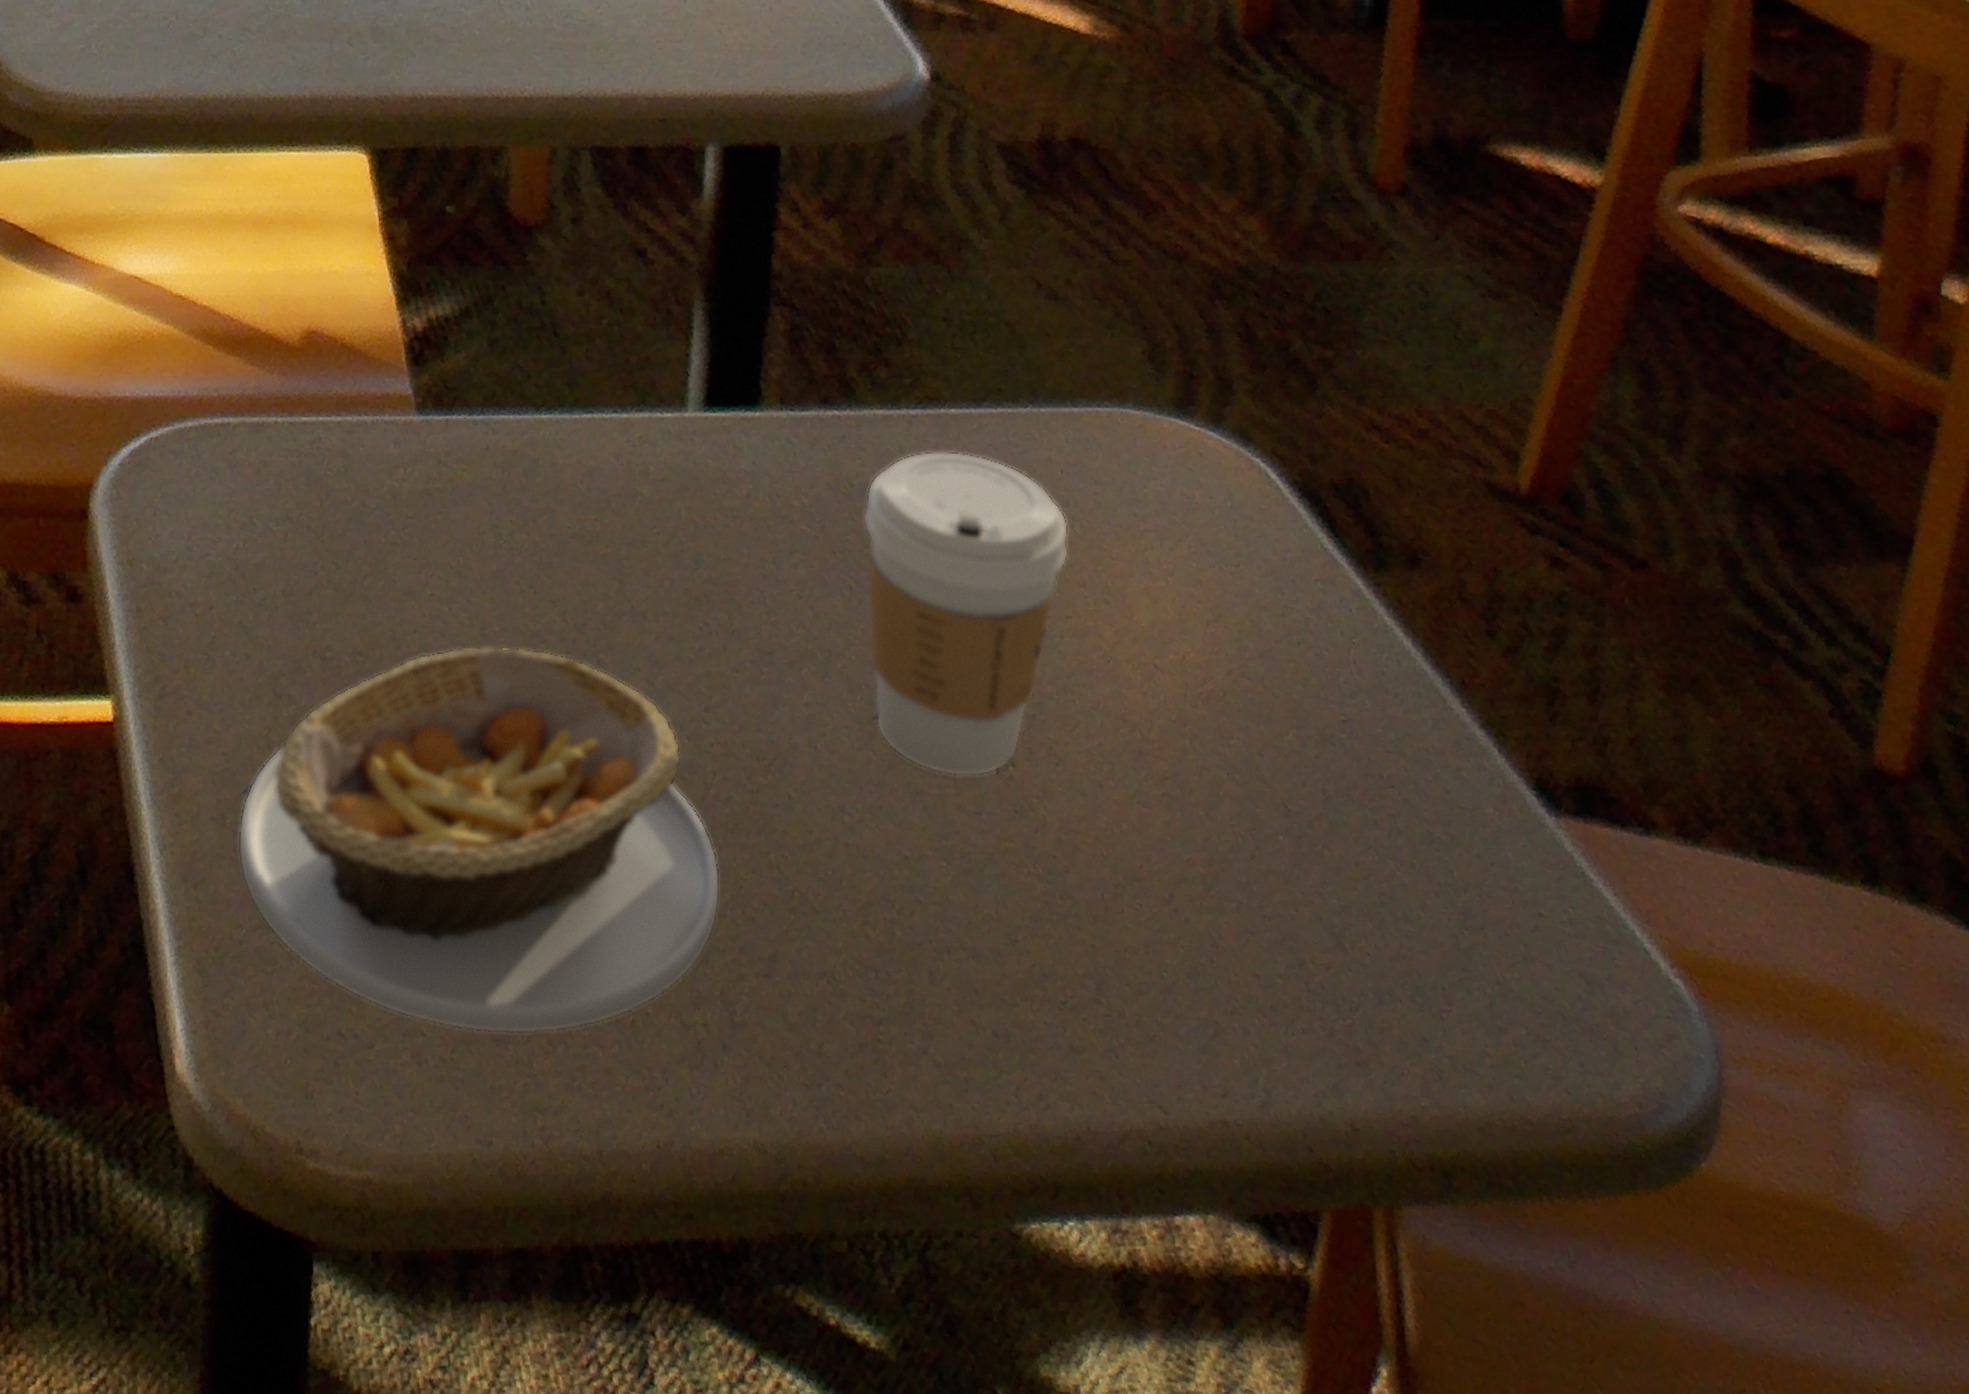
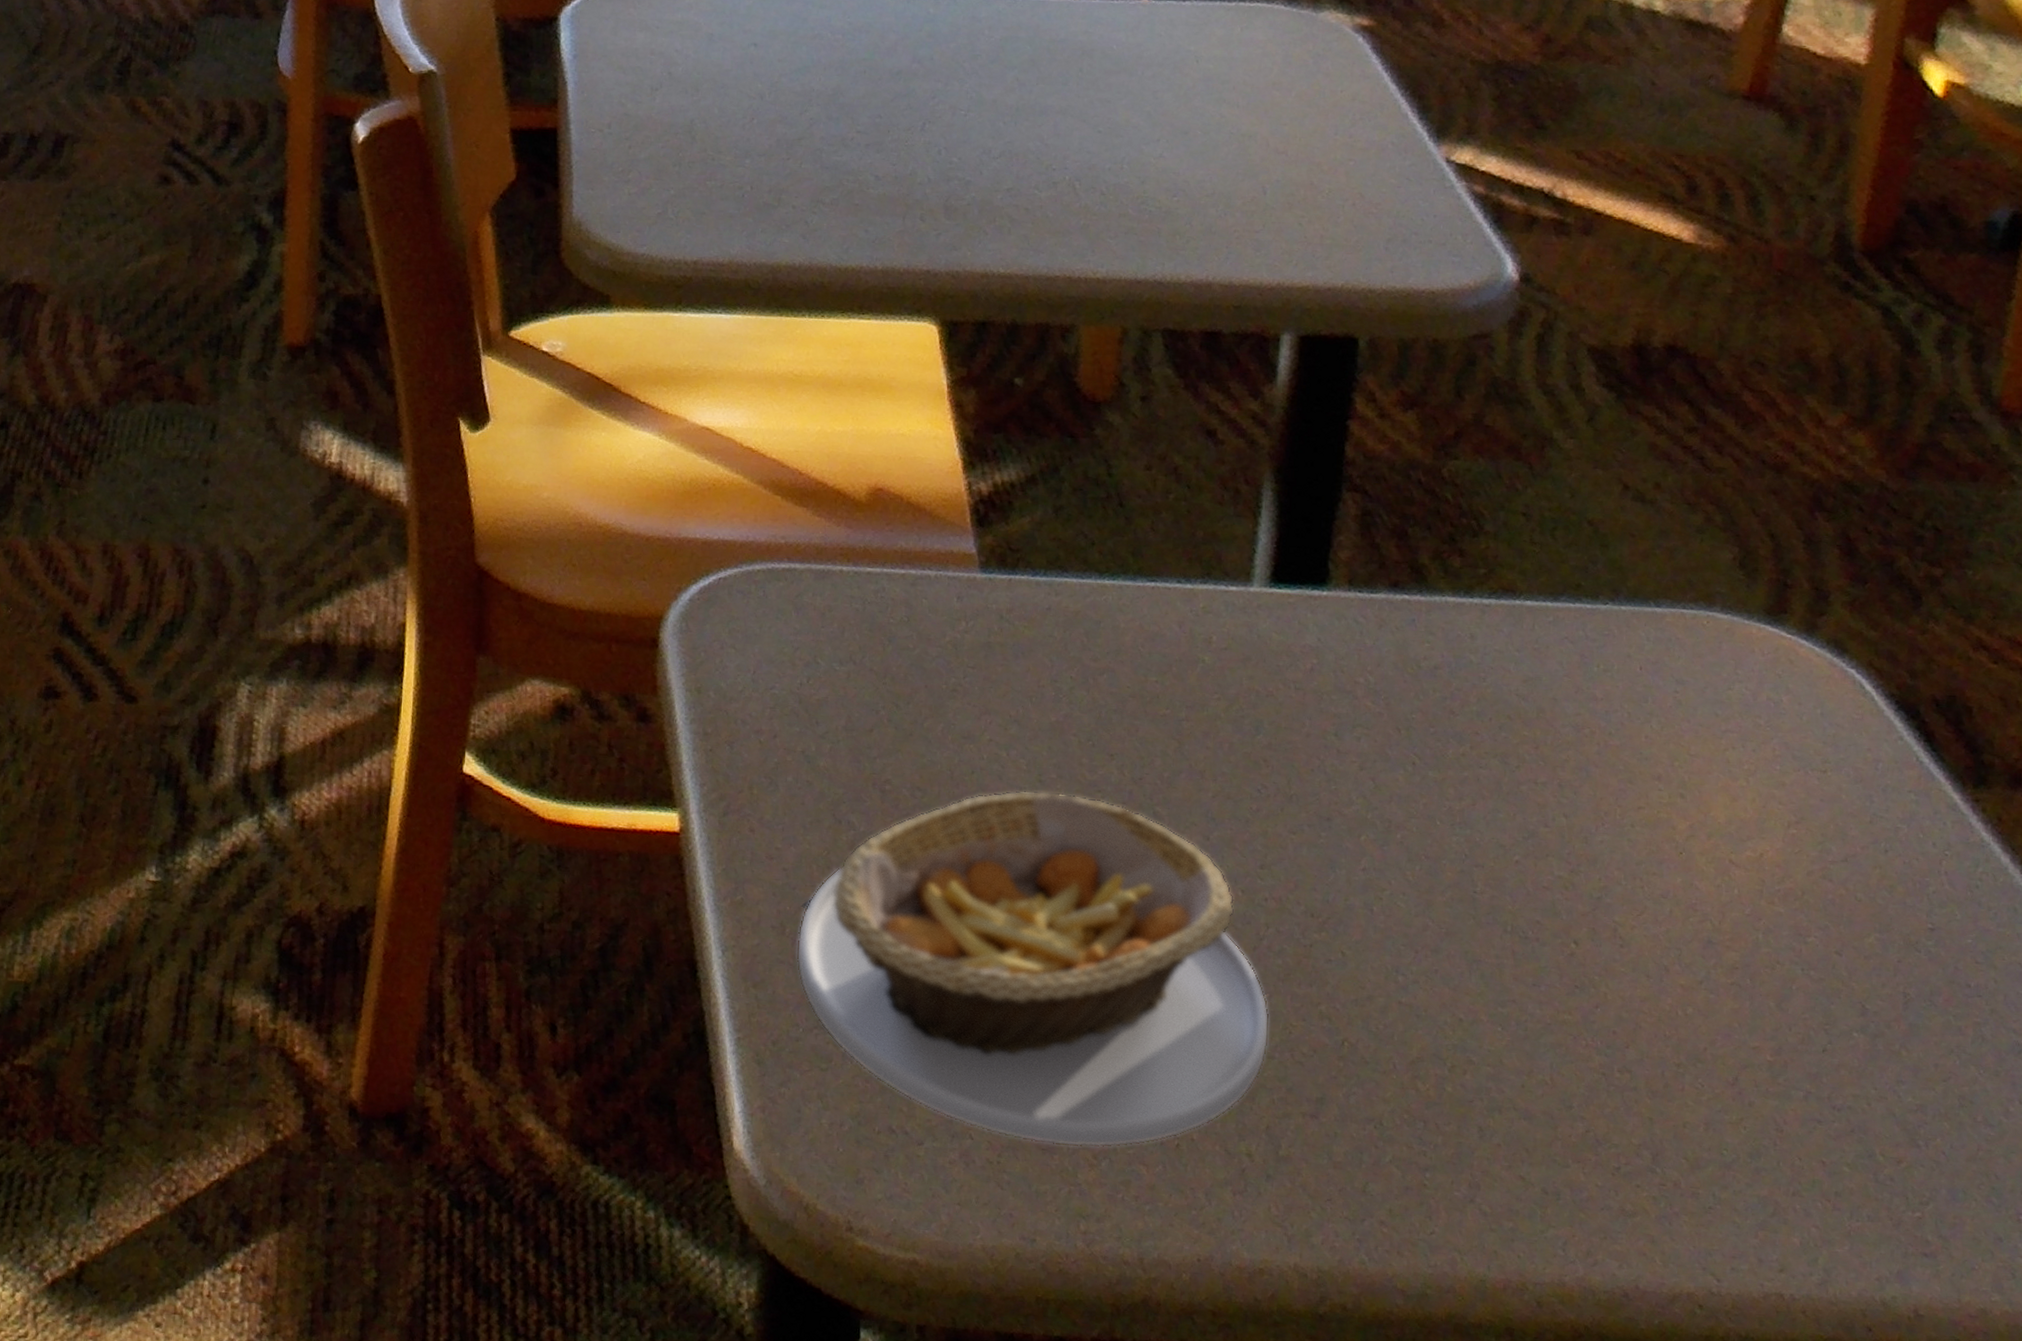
coffee cup: present [864,451,1069,777] -> none [1430,639,1645,951]

